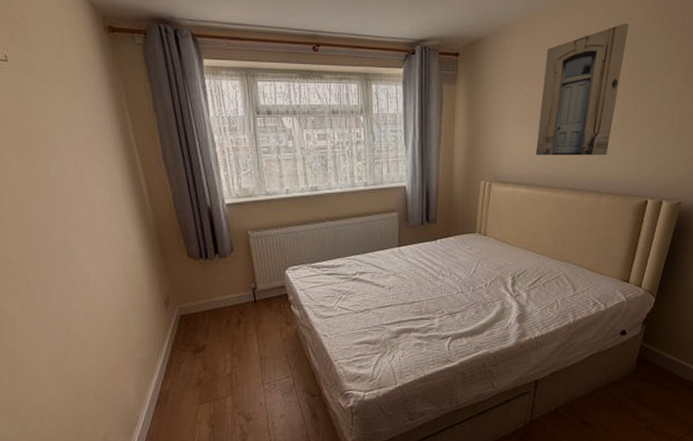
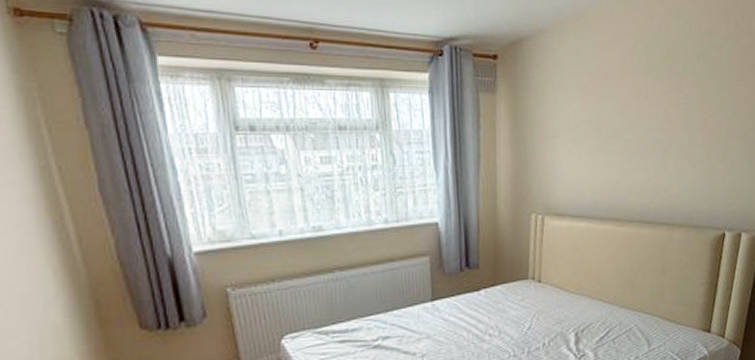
wall art: present [535,23,629,156] -> none [594,25,692,182]

